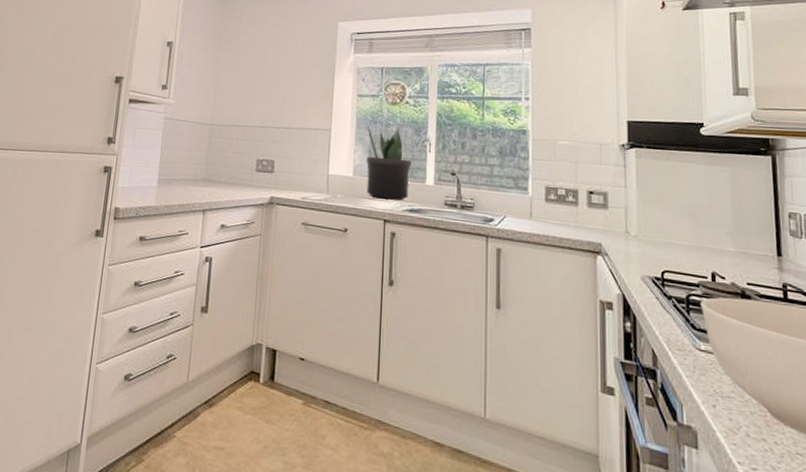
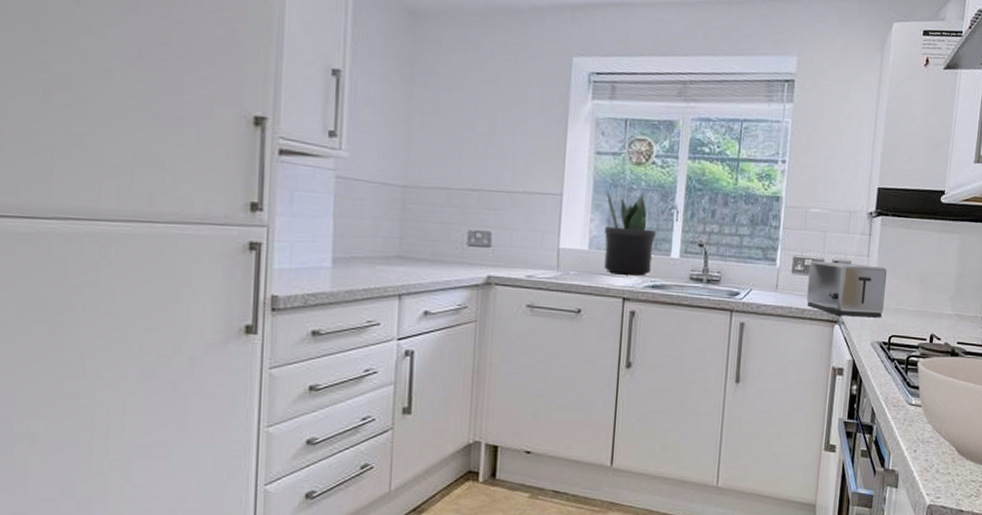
toaster: none [563,190,652,251] -> present [806,260,887,318]

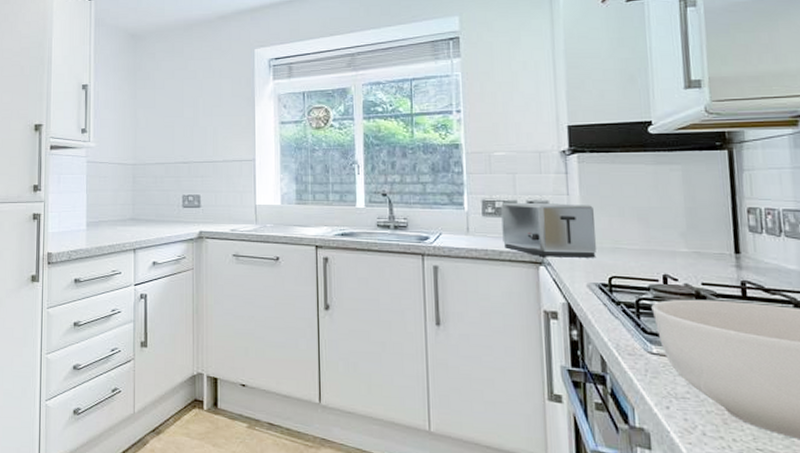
planter: present [603,188,656,276] -> none [292,151,341,225]

